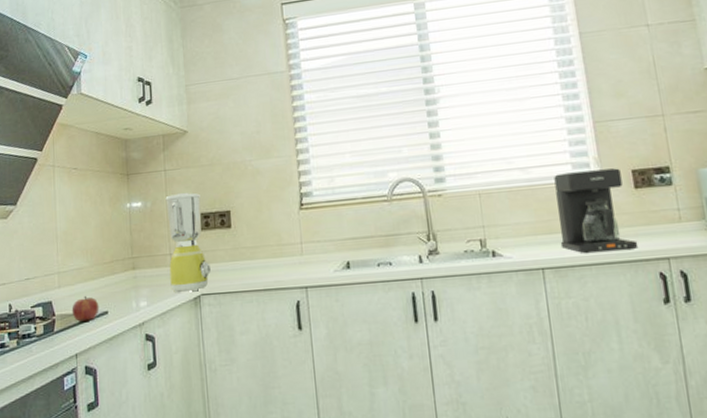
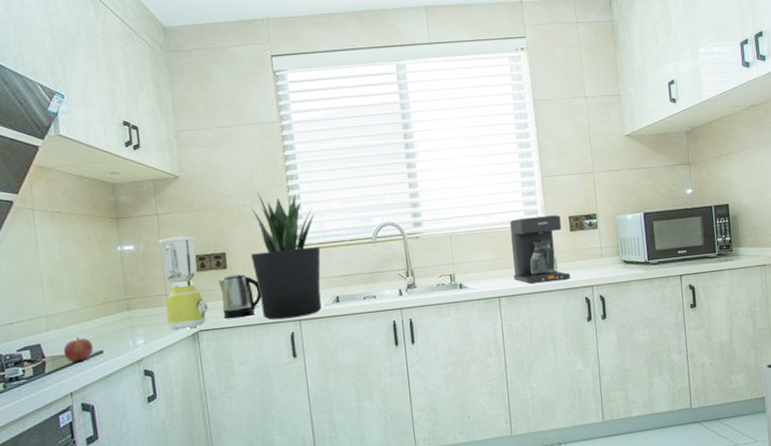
kettle: none [222,234,267,283] -> present [218,274,262,320]
planter: none [256,145,331,287] -> present [250,192,322,321]

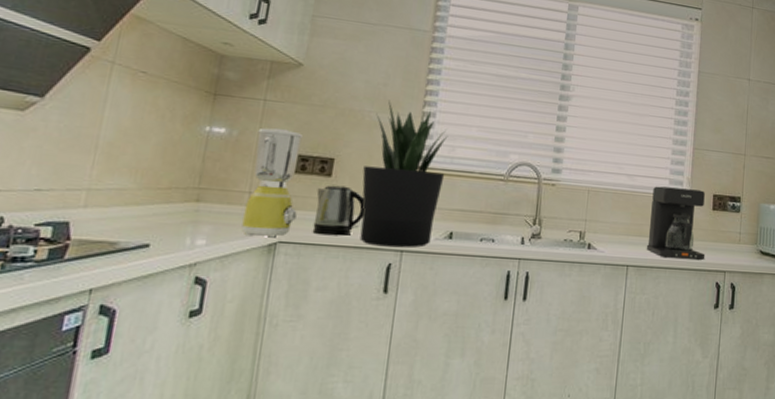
fruit: present [63,336,94,363] -> none [96,221,139,253]

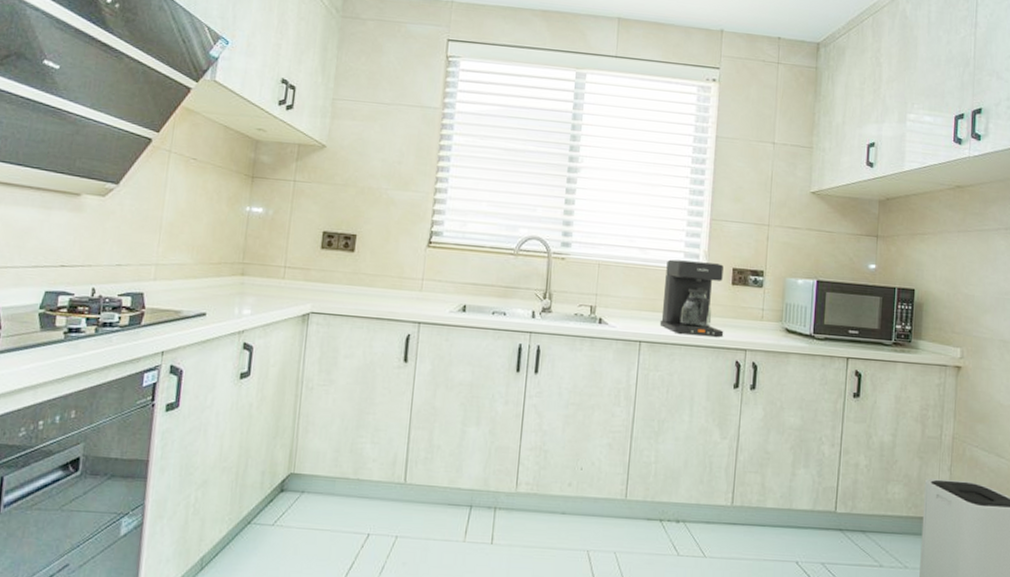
blender: present [241,127,304,238] -> none [279,206,329,309]
kettle: present [312,185,365,237] -> none [339,259,385,308]
planter: present [359,100,448,249] -> none [381,177,460,321]

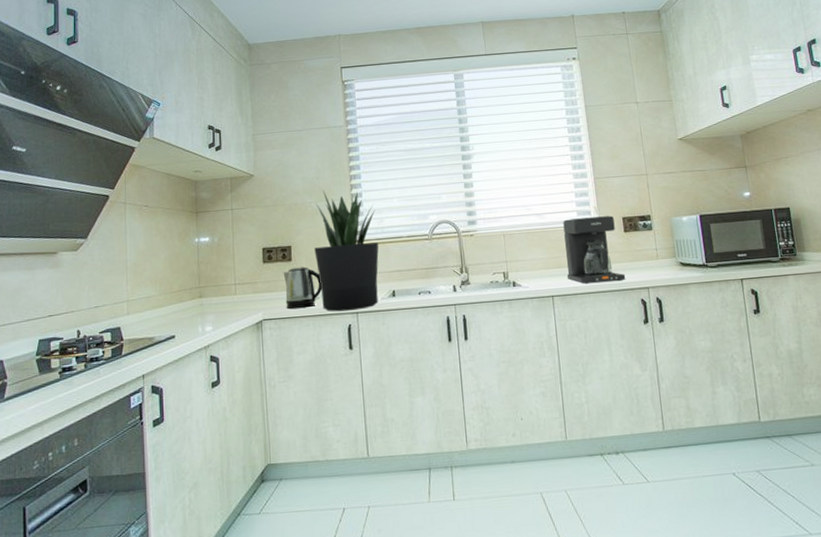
kettle: none [339,259,385,308] -> present [283,266,323,310]
planter: none [381,177,460,321] -> present [314,190,379,312]

